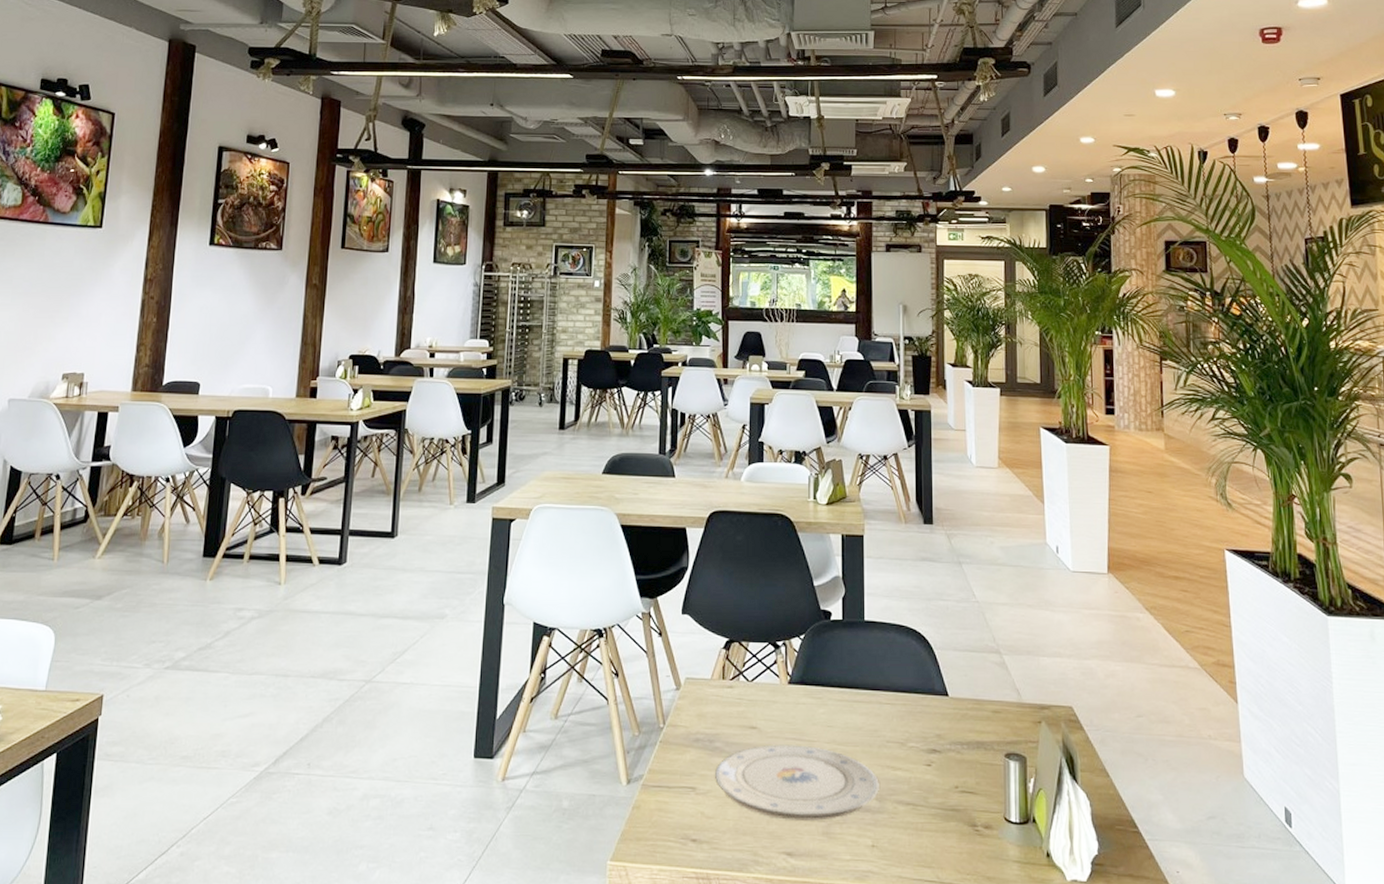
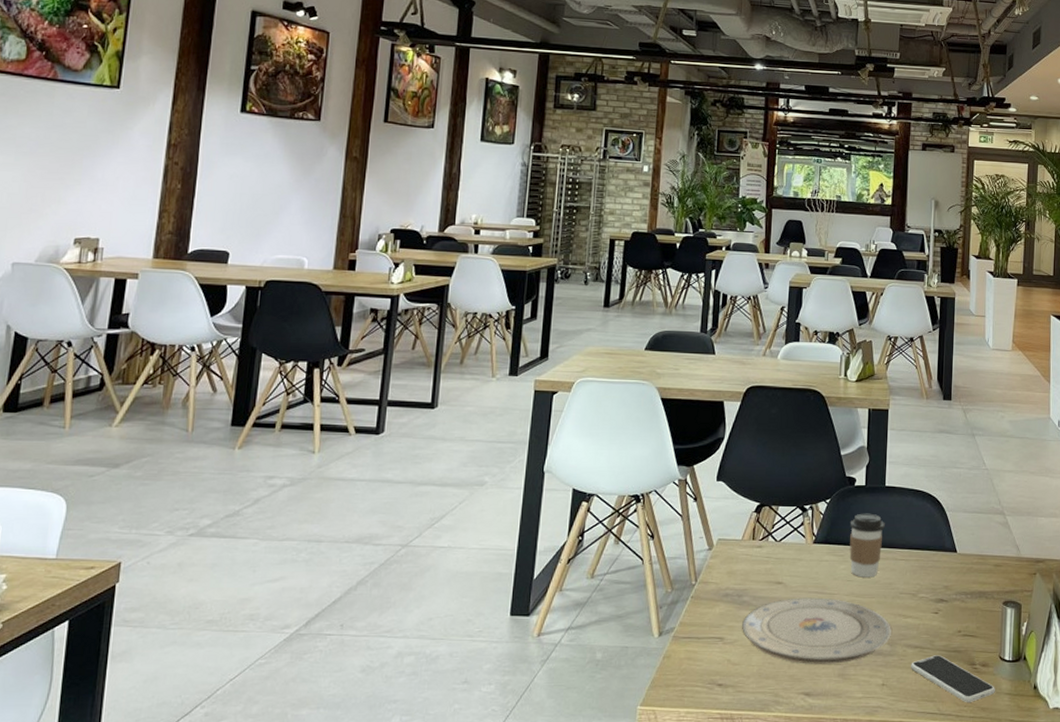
coffee cup: none [827,651,866,723] -> present [849,513,885,578]
smartphone: none [903,814,1002,870] -> present [911,655,995,702]

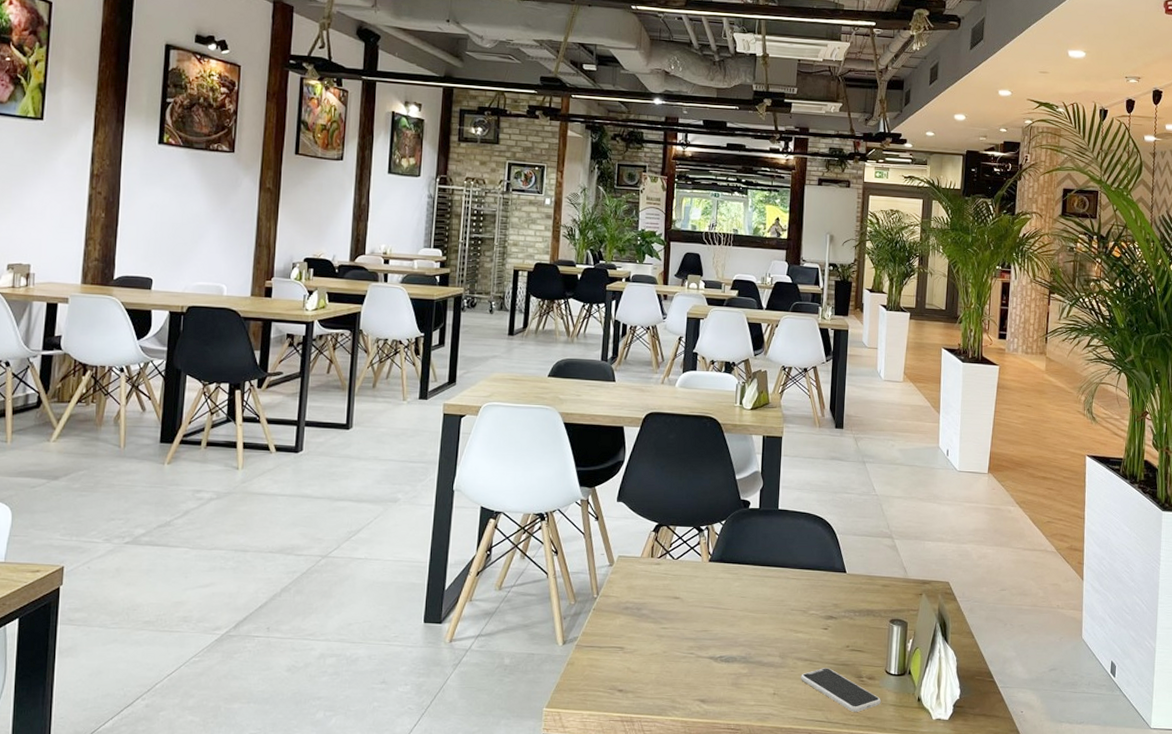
plate: present [742,597,891,664] -> none [641,612,783,674]
coffee cup: present [849,513,885,578] -> none [743,534,778,595]

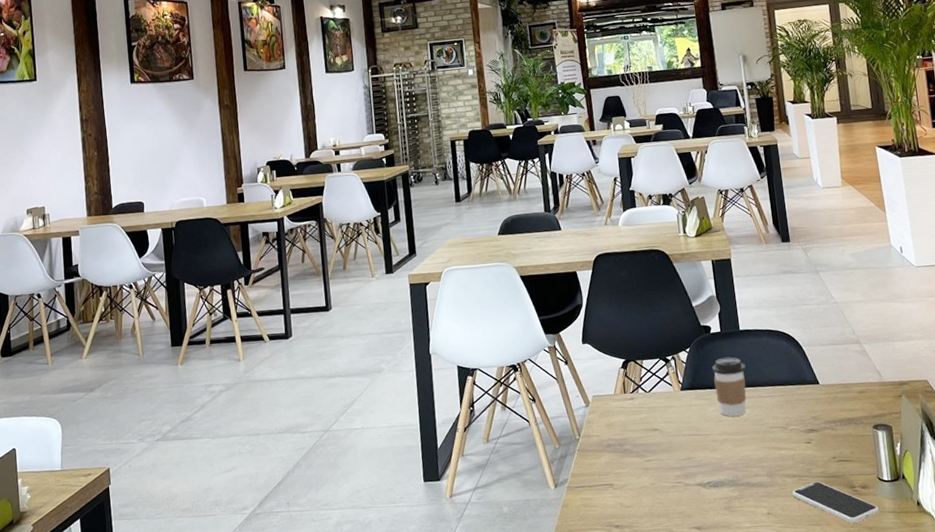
coffee cup: none [743,534,778,595] -> present [711,357,746,417]

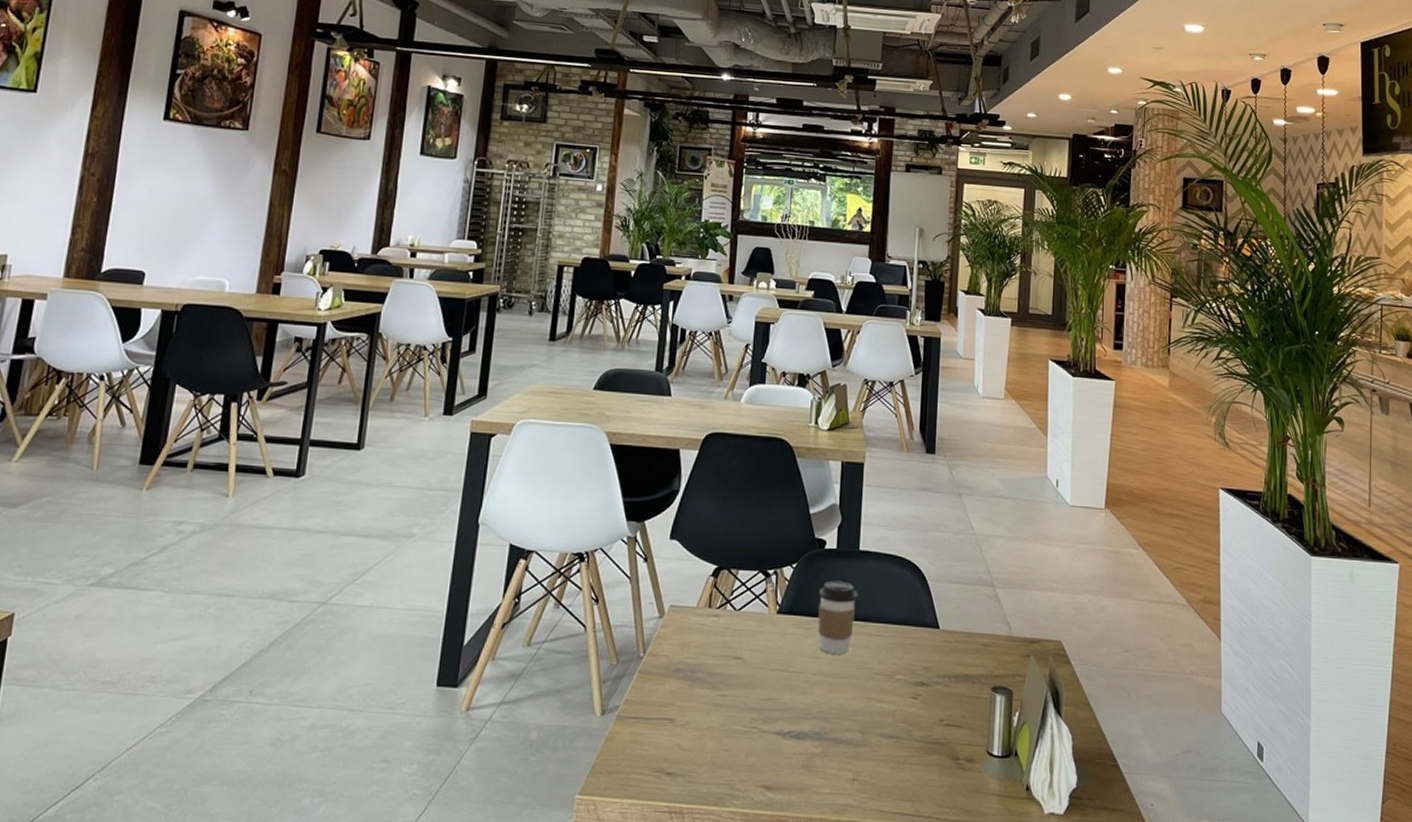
smartphone: present [792,481,879,523] -> none [886,747,982,803]

